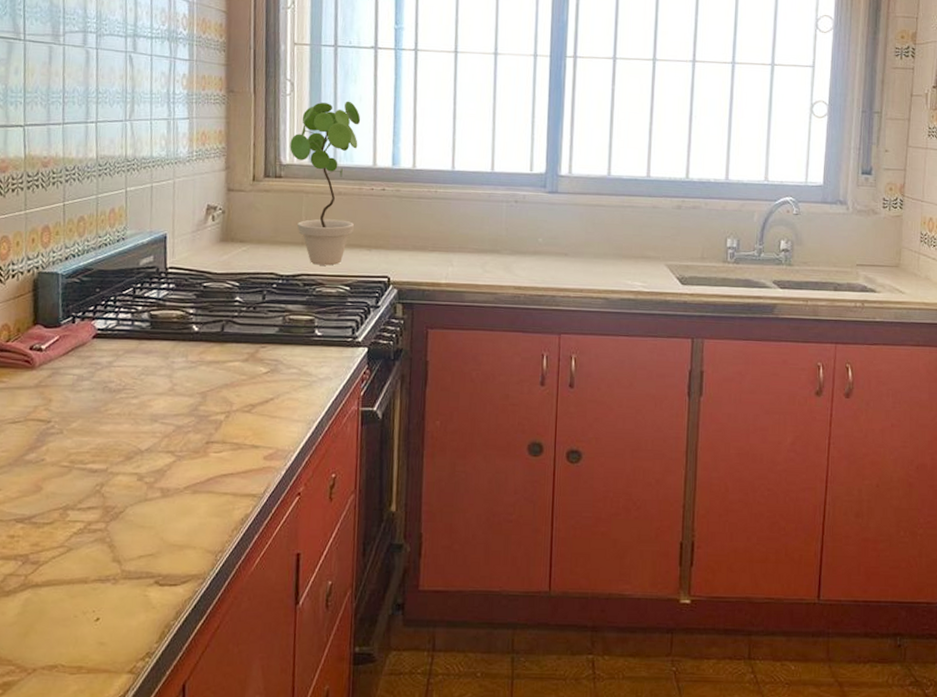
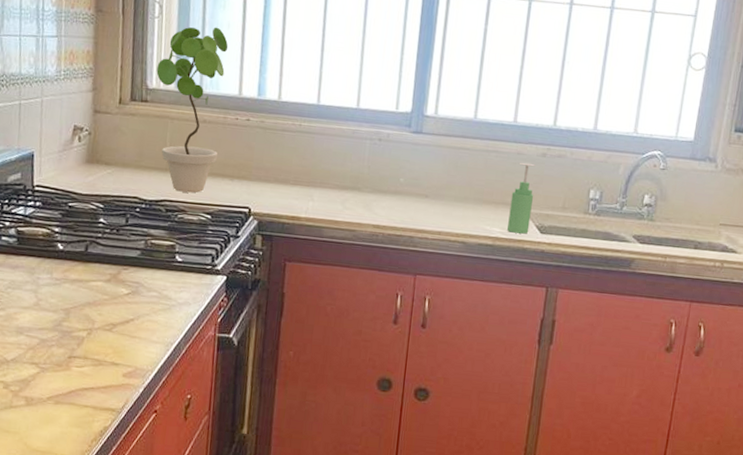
soap dispenser: none [649,215,673,286] -> present [507,162,535,234]

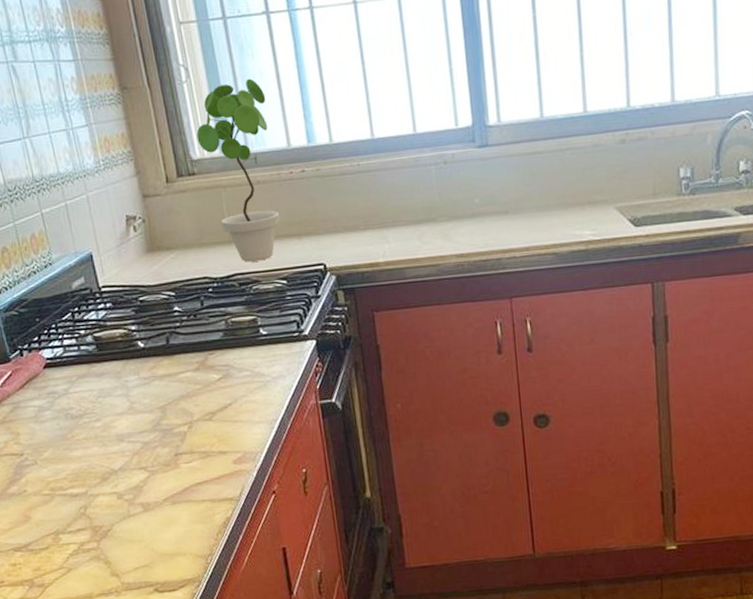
soap dispenser: present [507,162,535,234] -> none [596,153,622,232]

